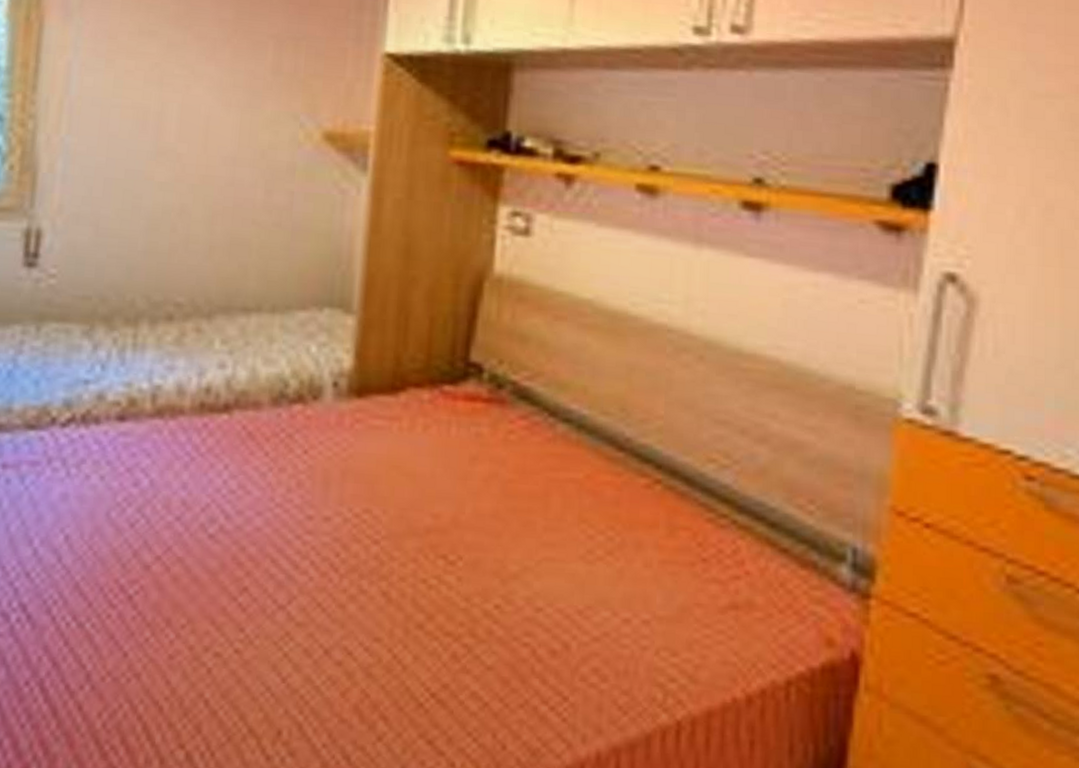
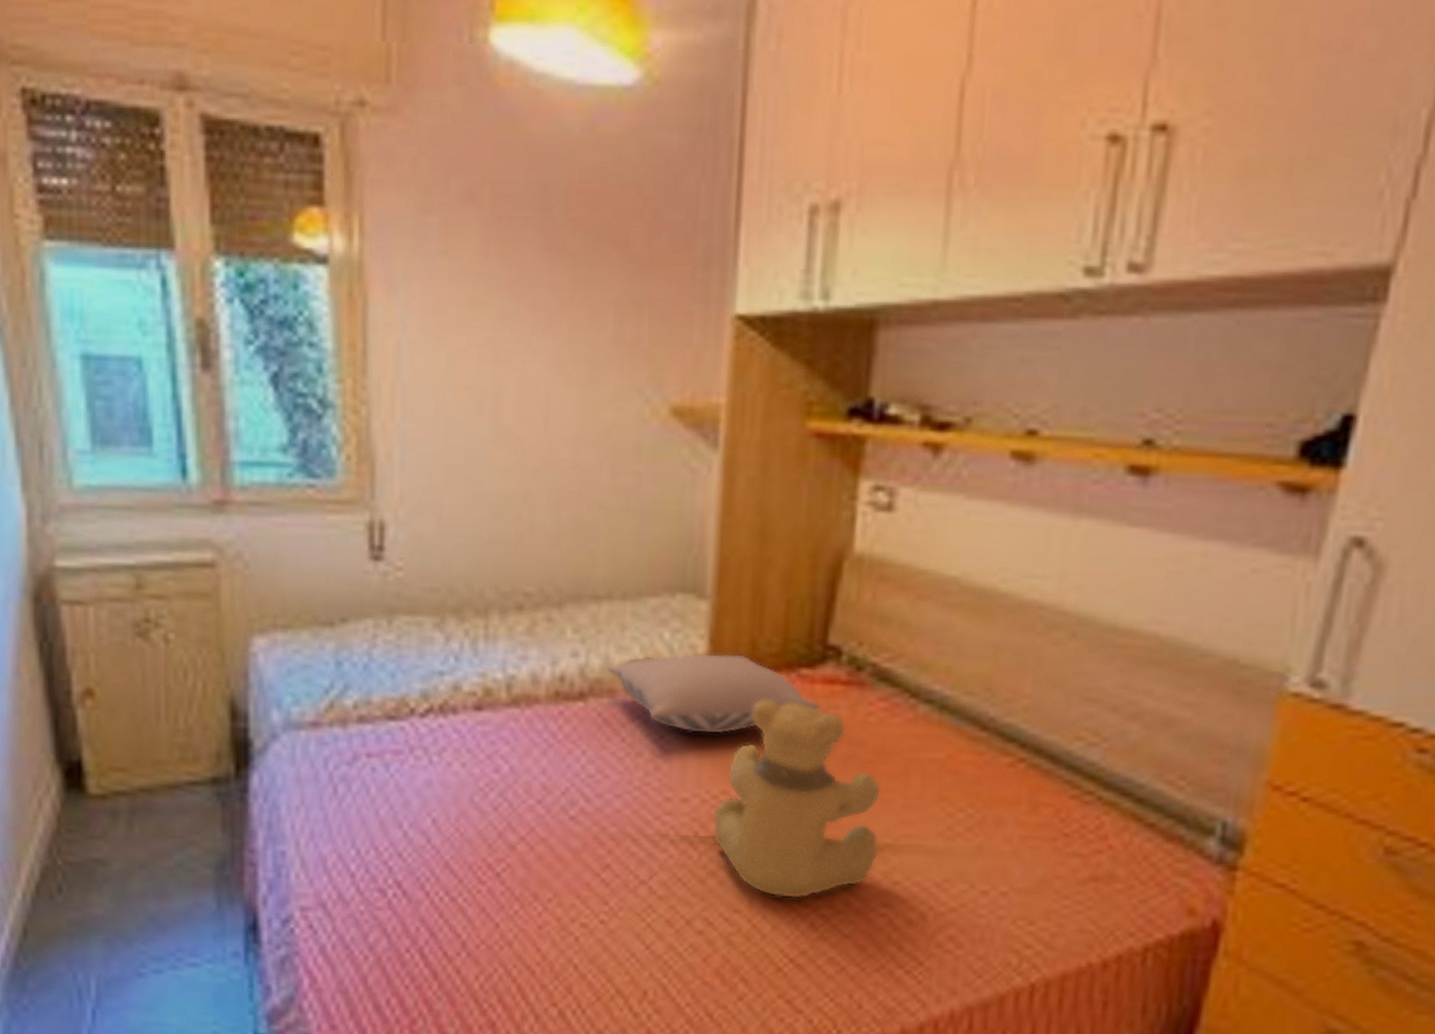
pillow: none [254,368,462,450] -> present [607,653,820,734]
teddy bear: none [354,416,522,627] -> present [712,700,881,899]

